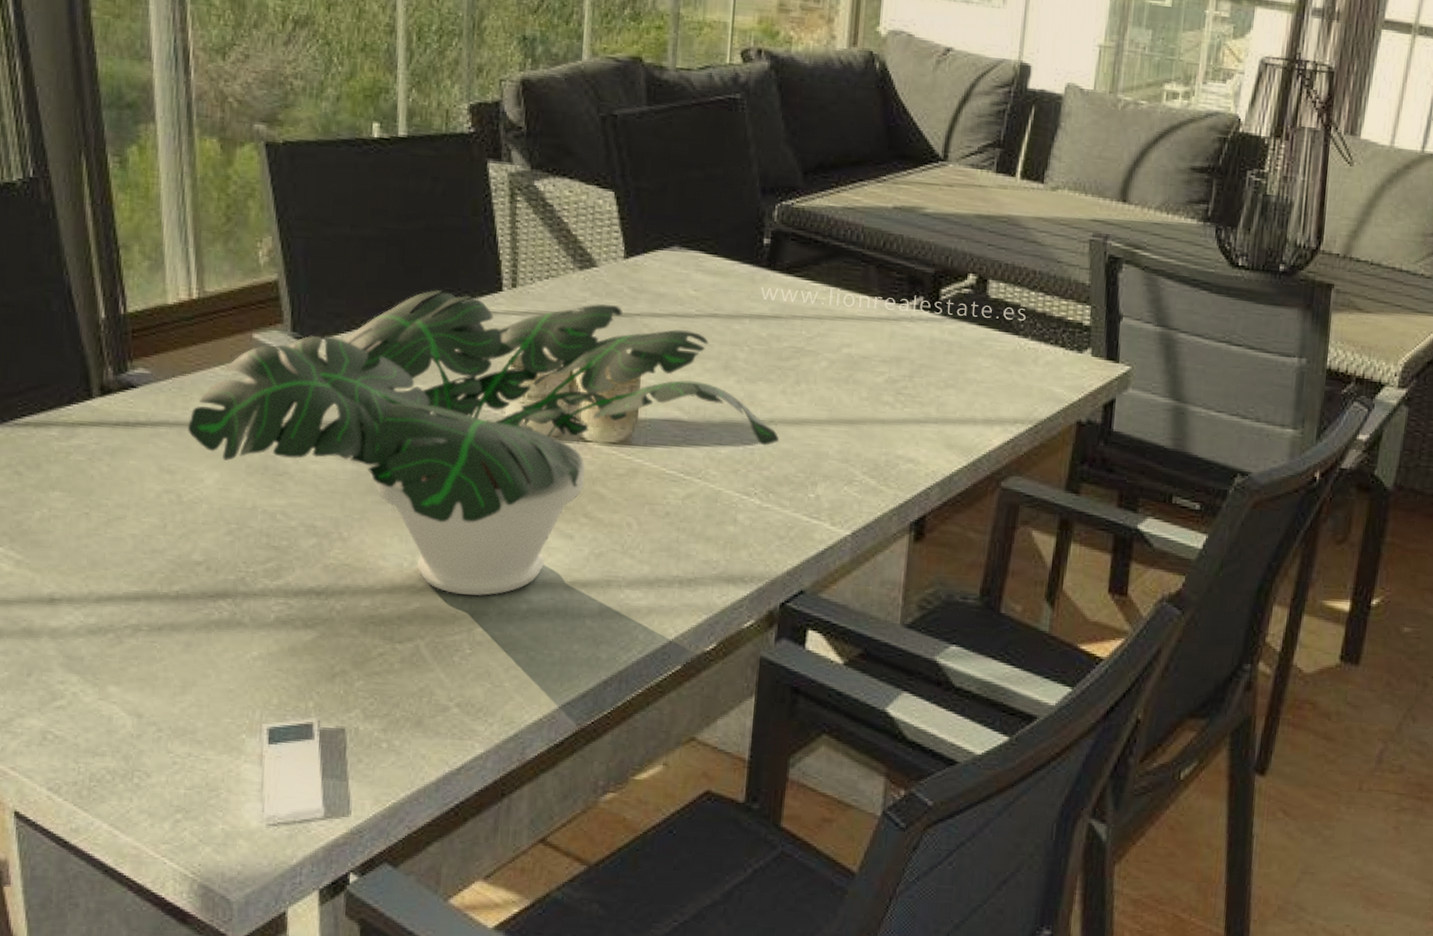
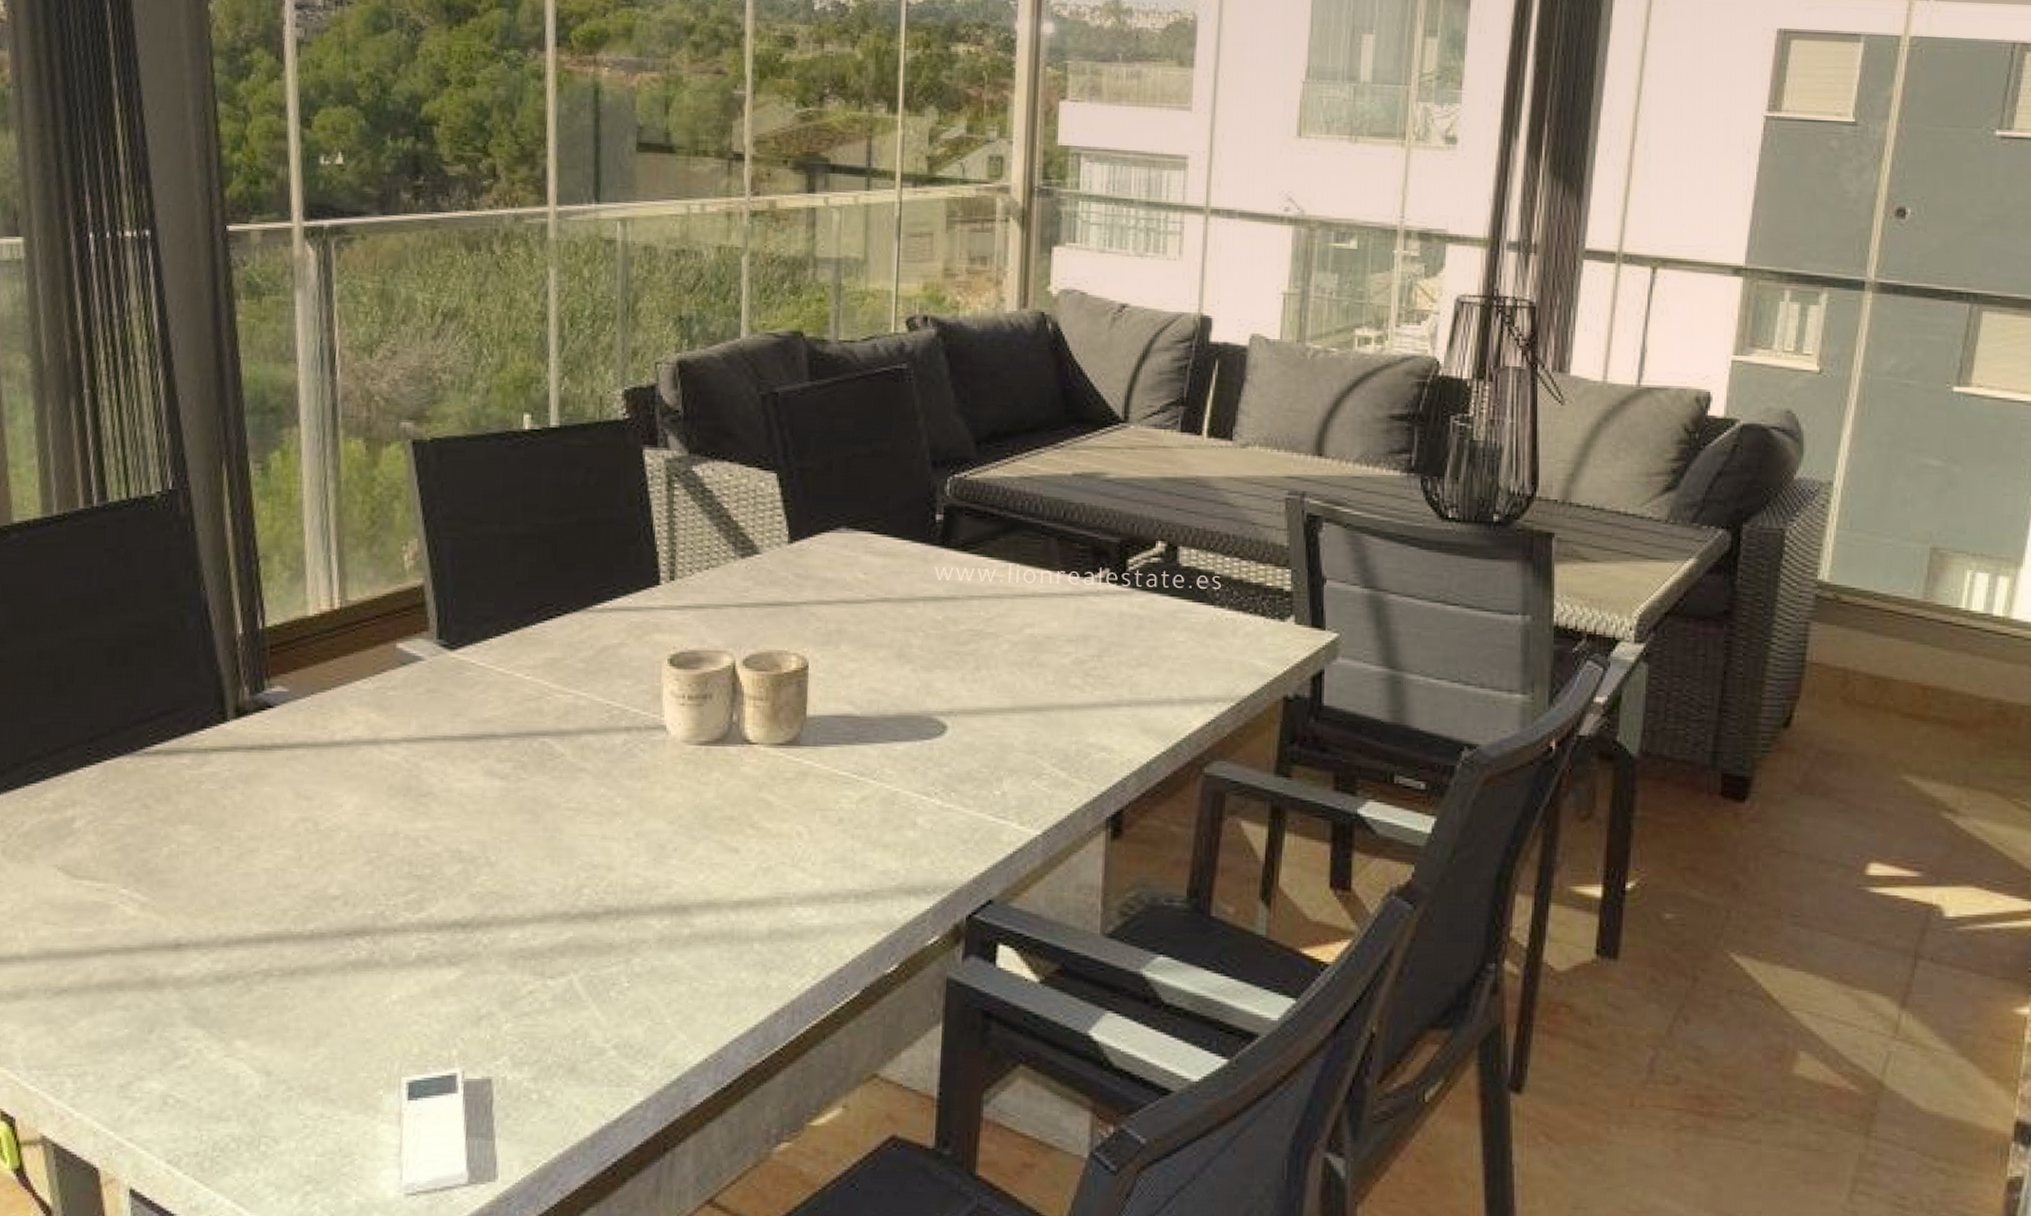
potted plant: present [188,290,780,597] -> none [327,587,960,922]

